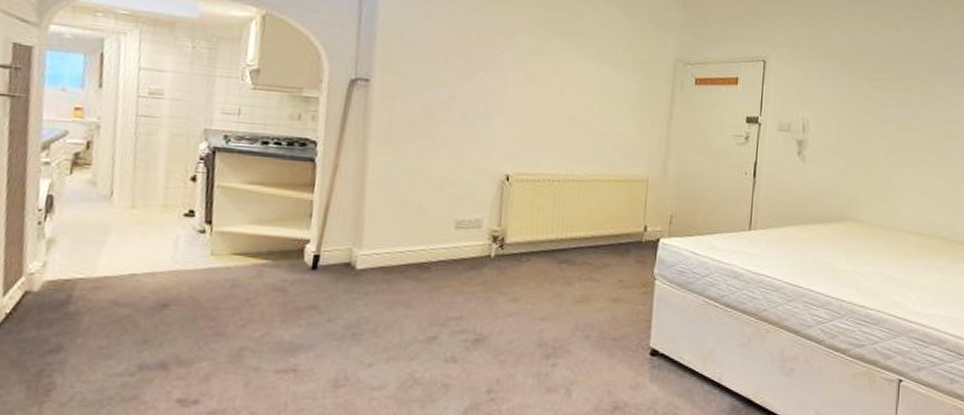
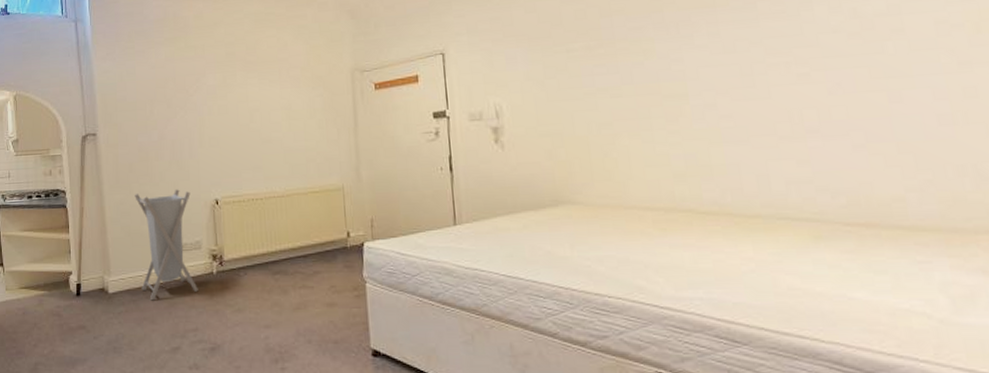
laundry hamper: none [399,157,478,282] -> present [135,189,198,301]

